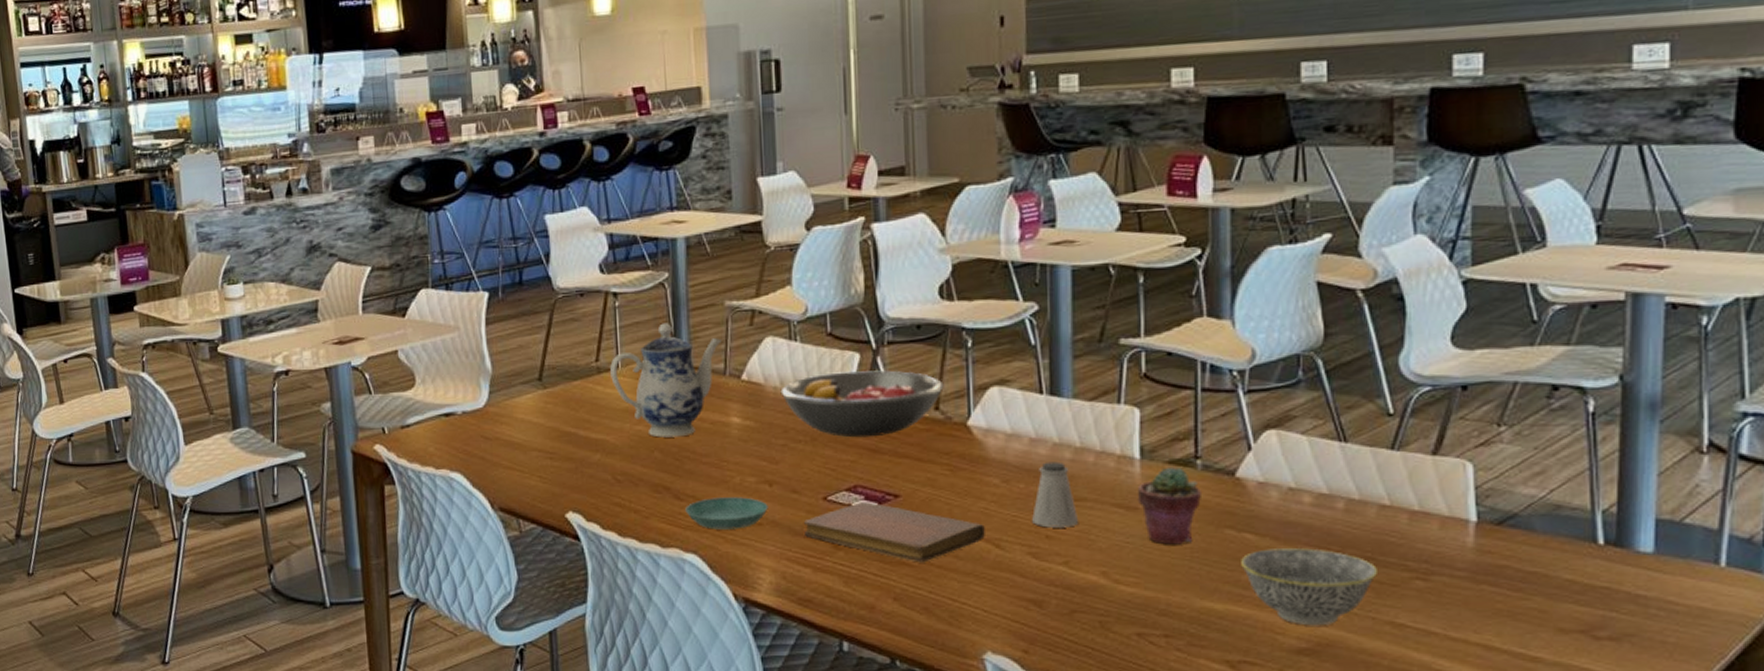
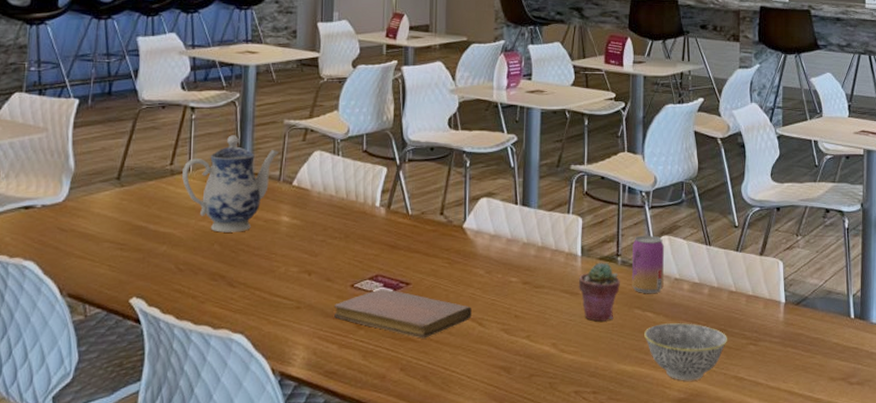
saucer: present [685,497,768,530] -> none [237,284,306,313]
fruit bowl: present [780,370,944,438] -> none [323,182,448,236]
saltshaker: present [1032,461,1078,528] -> none [506,257,538,309]
beer can: none [1218,430,1271,508] -> present [631,235,665,293]

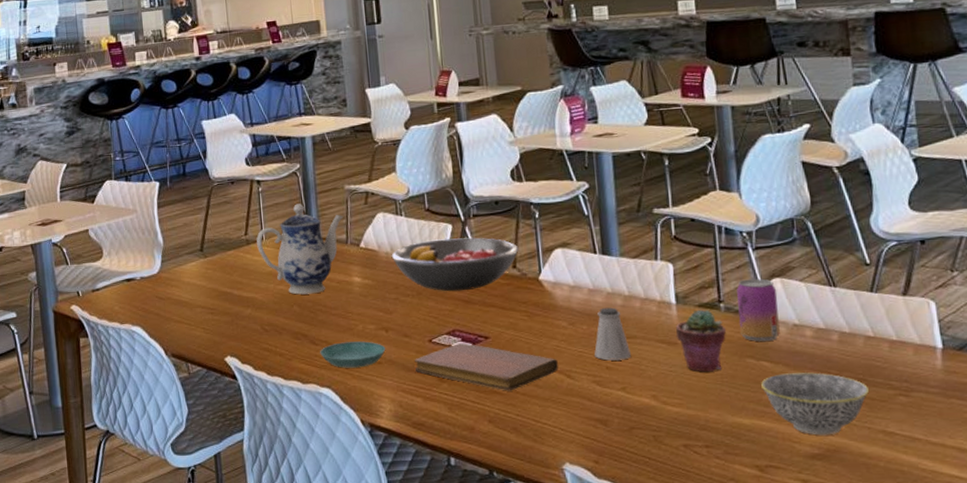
saucer: none [237,284,306,313] -> present [320,341,386,368]
fruit bowl: none [323,182,448,236] -> present [391,237,519,292]
saltshaker: none [506,257,538,309] -> present [594,307,631,361]

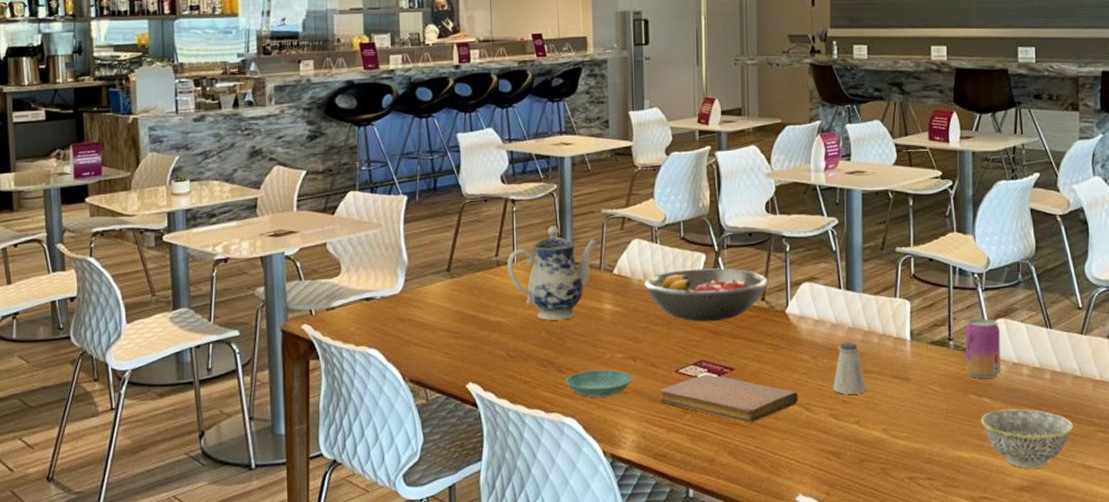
potted succulent: present [676,309,726,372] -> none [908,346,953,407]

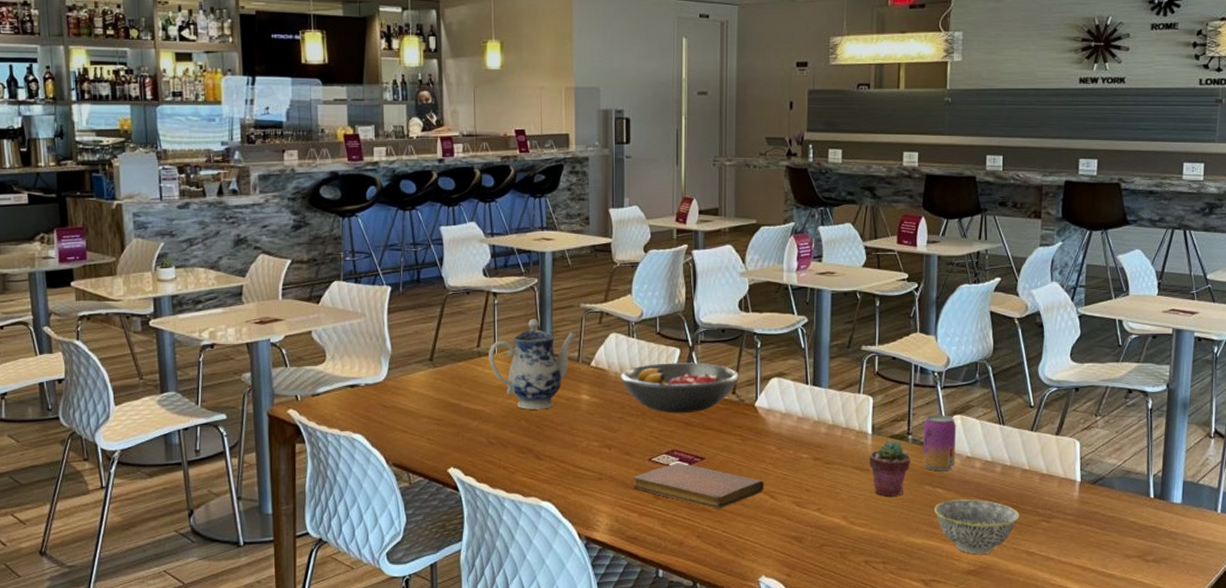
saucer: present [566,370,632,397] -> none [543,458,607,483]
saltshaker: present [833,342,866,394] -> none [797,435,828,484]
potted succulent: none [908,346,953,407] -> present [868,440,911,497]

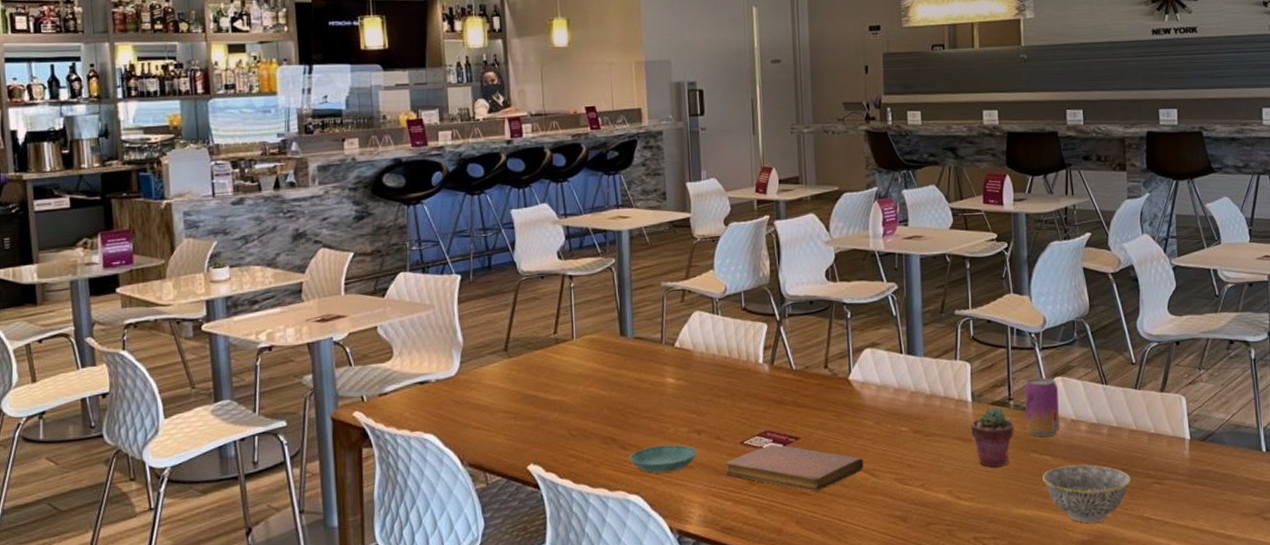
teapot: present [489,319,578,410] -> none [566,300,660,397]
saucer: none [543,458,607,483] -> present [629,444,697,473]
fruit bowl: present [620,363,740,414] -> none [706,337,831,392]

